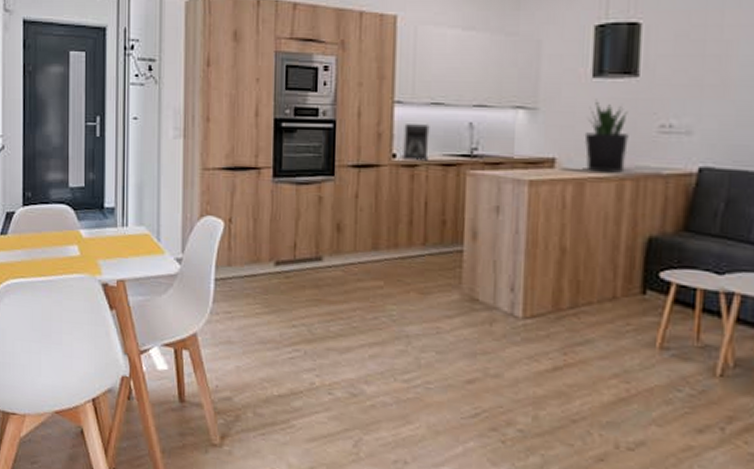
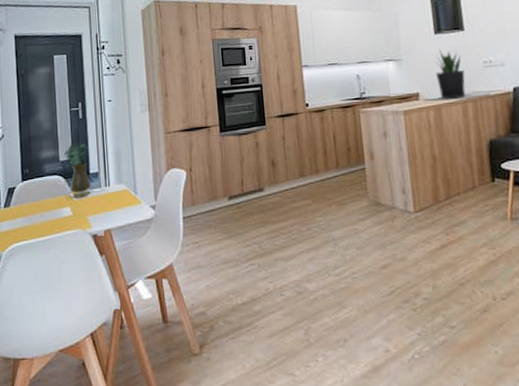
vase: none [75,166,105,238] -> present [64,143,91,200]
coffee maker: present [401,124,430,162] -> none [311,80,332,108]

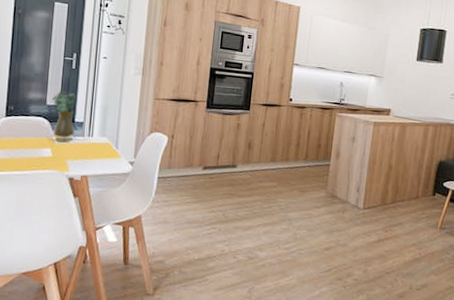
planter: present [435,48,466,99] -> none [408,74,435,121]

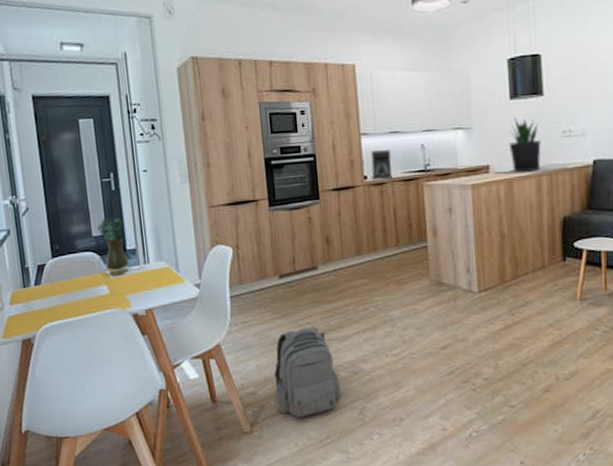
backpack: none [179,214,237,289] -> present [274,326,341,418]
coffee maker: none [295,79,316,106] -> present [370,150,393,181]
planter: none [408,74,435,121] -> present [508,116,541,172]

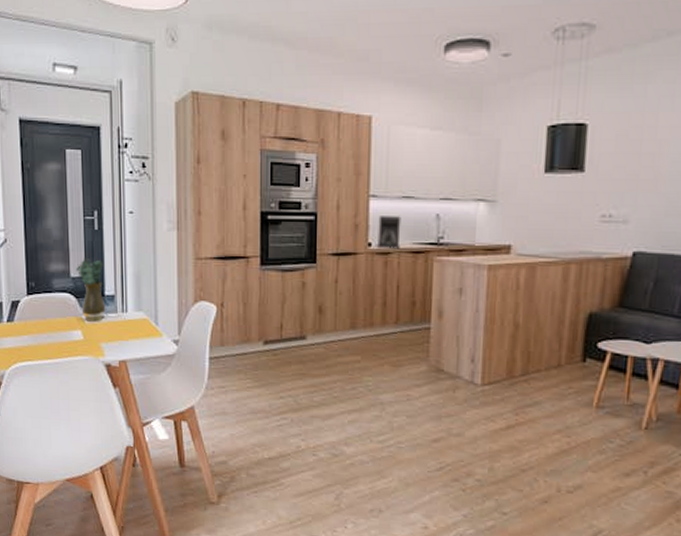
backpack: present [274,326,341,418] -> none [247,400,318,495]
planter: present [508,116,541,172] -> none [536,192,574,257]

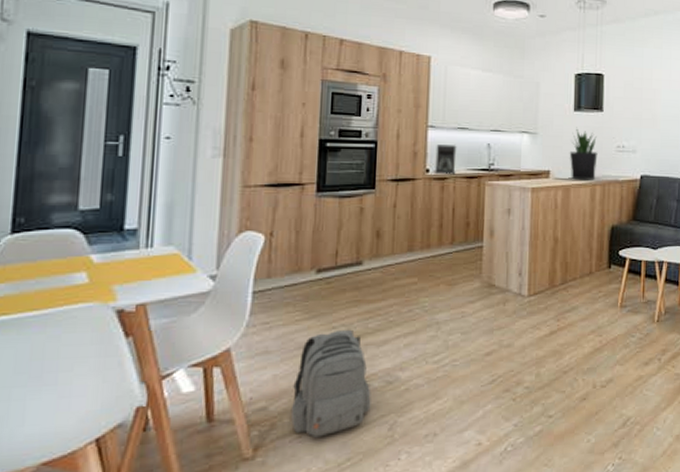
vase: present [76,257,106,323] -> none [87,187,126,263]
backpack: none [247,400,318,495] -> present [290,329,372,438]
planter: none [536,192,574,257] -> present [569,127,598,180]

